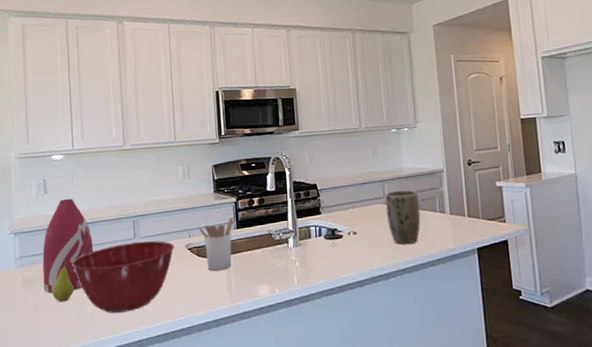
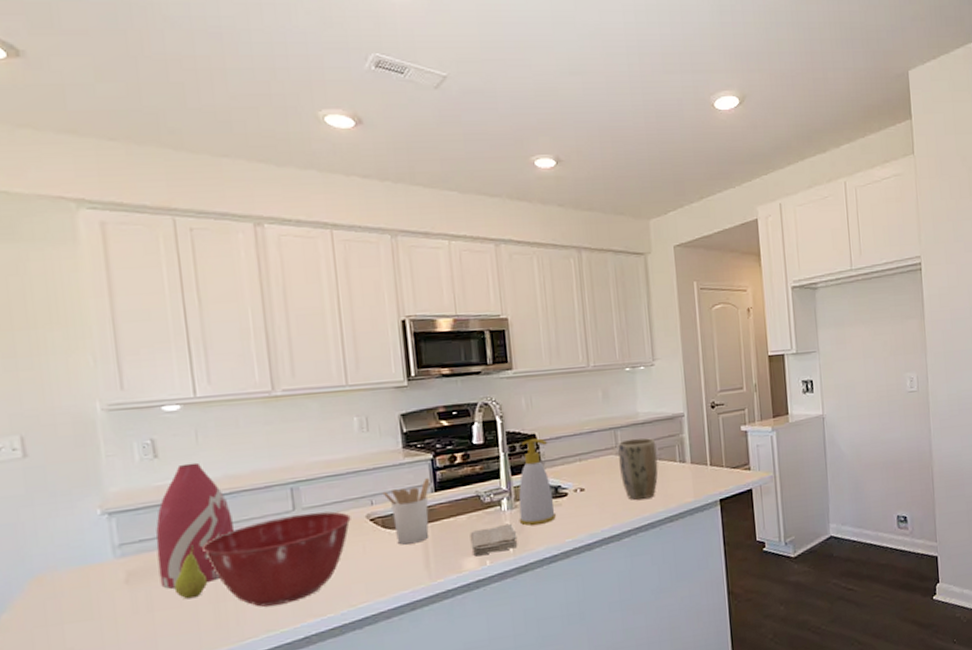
washcloth: none [263,258,301,285] -> present [470,523,518,557]
soap bottle: none [302,187,333,261] -> present [518,438,556,526]

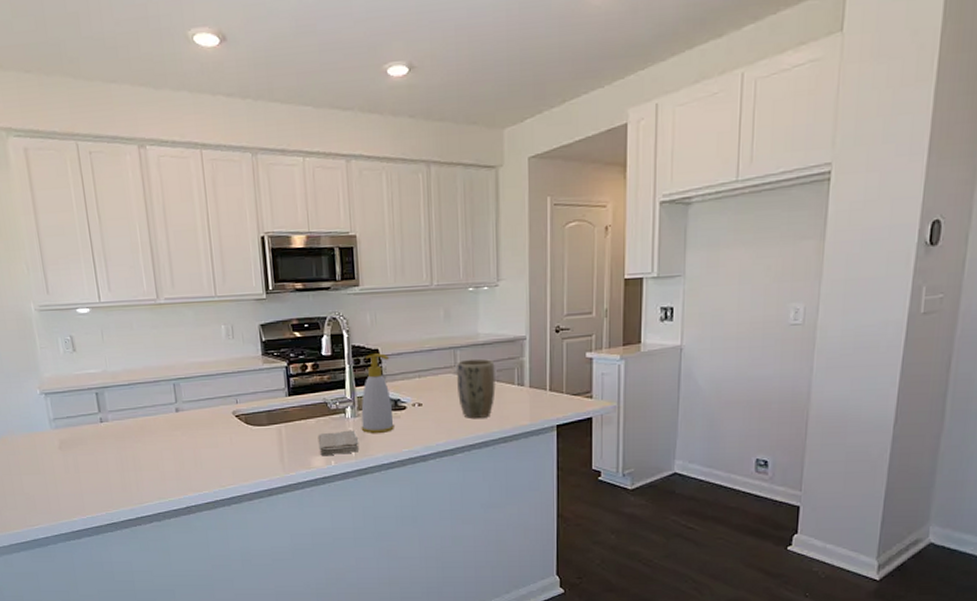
bottle: present [156,462,233,589] -> none [77,357,132,457]
fruit: present [173,545,208,599] -> none [92,424,116,466]
mixing bowl: present [202,511,351,607] -> none [110,405,220,479]
utensil holder: present [382,478,430,545] -> none [245,383,285,440]

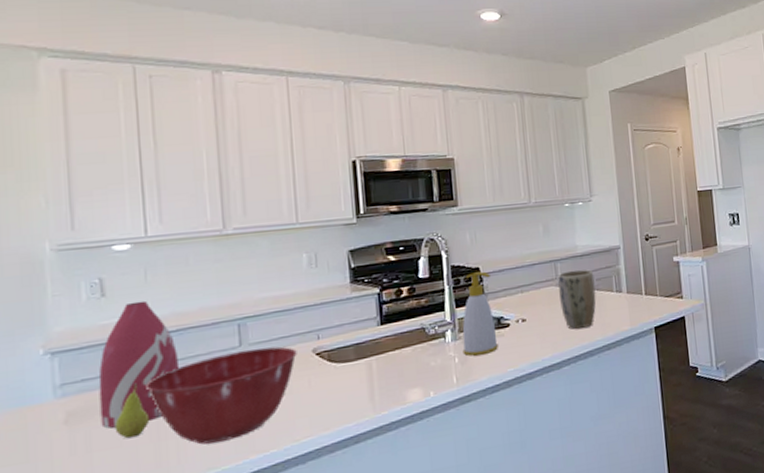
bottle: none [77,357,132,457] -> present [98,300,178,428]
fruit: none [92,424,116,466] -> present [114,383,150,439]
mixing bowl: none [110,405,220,479] -> present [146,346,297,445]
washcloth: present [318,430,359,456] -> none [414,354,461,388]

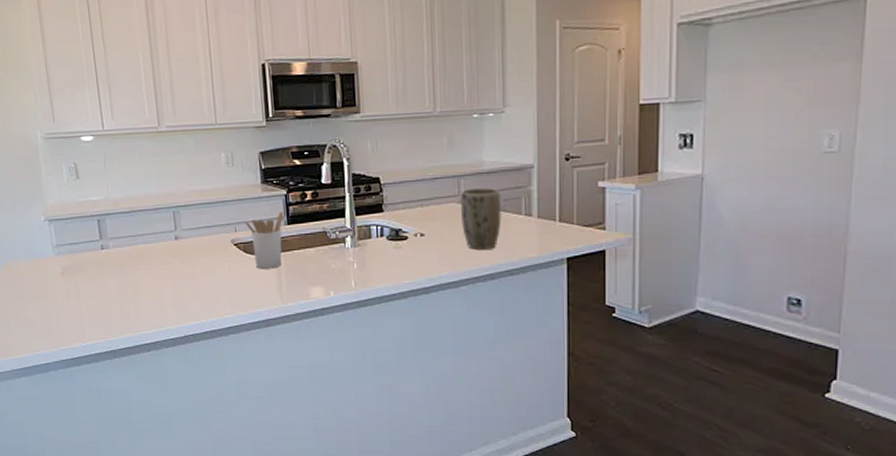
bottle: present [98,300,178,428] -> none [80,184,132,283]
fruit: present [114,383,150,439] -> none [92,251,116,293]
mixing bowl: present [146,346,297,445] -> none [111,233,219,307]
utensil holder: none [329,312,377,378] -> present [244,212,284,269]
soap bottle: present [462,271,498,356] -> none [361,182,395,264]

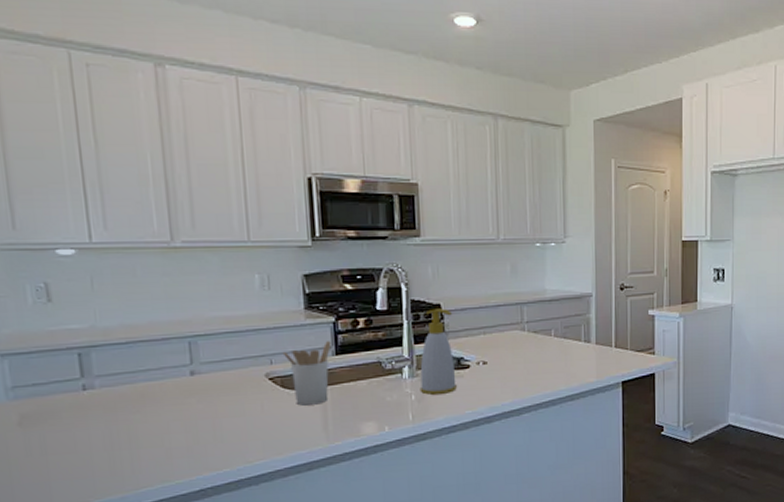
soap bottle: none [361,182,395,264] -> present [419,308,457,395]
plant pot: present [461,187,502,250] -> none [523,315,563,376]

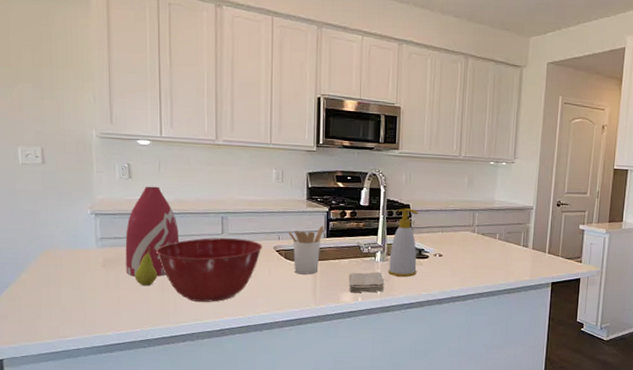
bottle: none [49,309,129,434] -> present [125,186,179,276]
fruit: none [68,392,103,446] -> present [134,247,158,286]
mixing bowl: none [97,367,250,458] -> present [156,237,263,302]
washcloth: none [369,391,417,422] -> present [348,272,385,293]

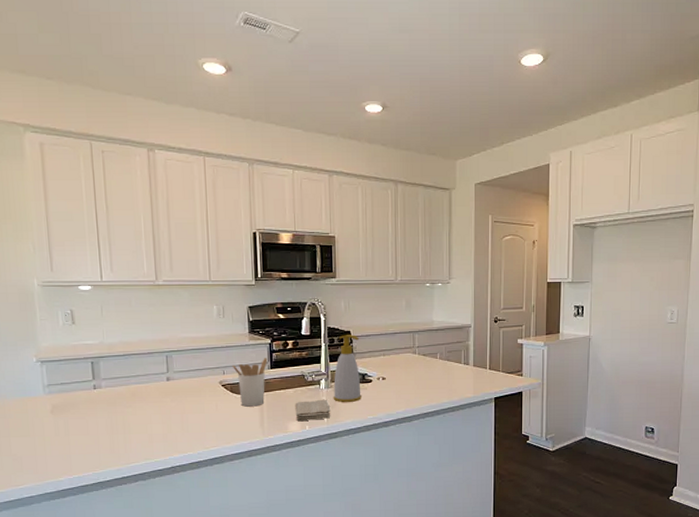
bottle: present [125,186,179,276] -> none [72,330,125,420]
fruit: present [134,247,158,286] -> none [83,390,106,430]
mixing bowl: present [156,237,263,302] -> none [103,375,208,441]

